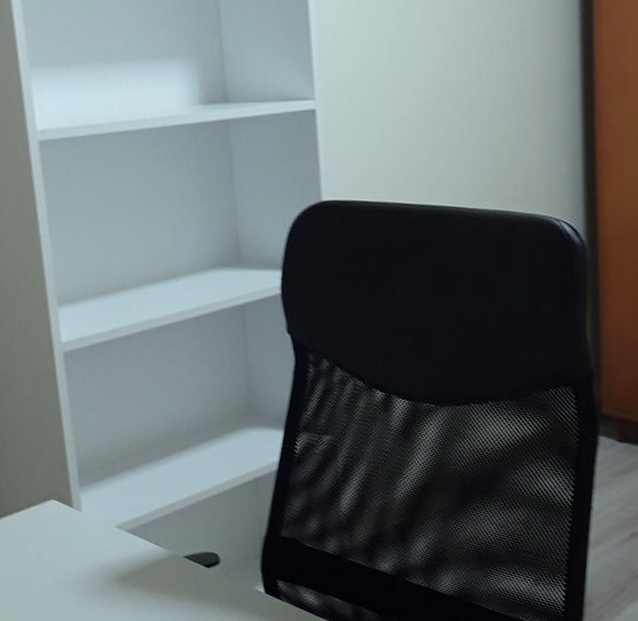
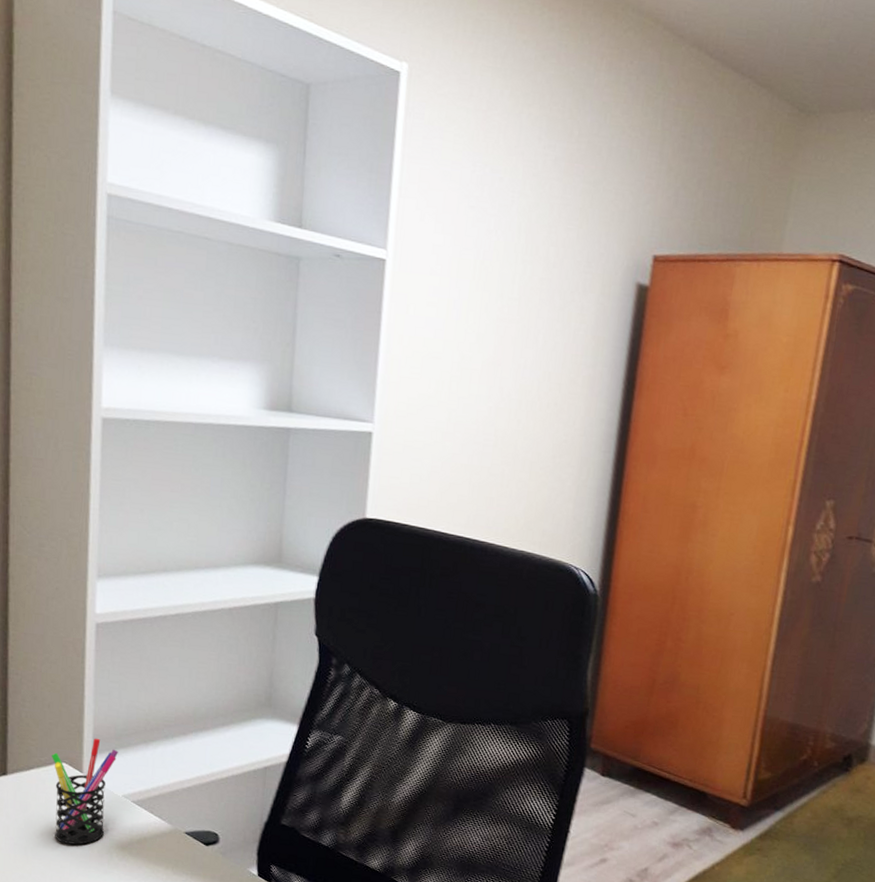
pen holder: none [40,470,105,582] -> present [52,738,118,845]

